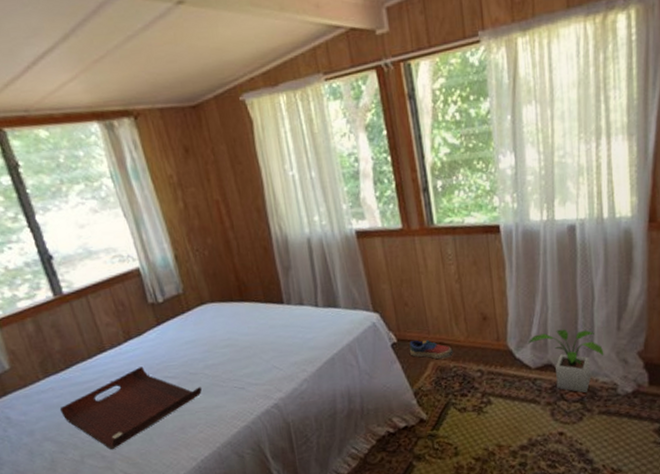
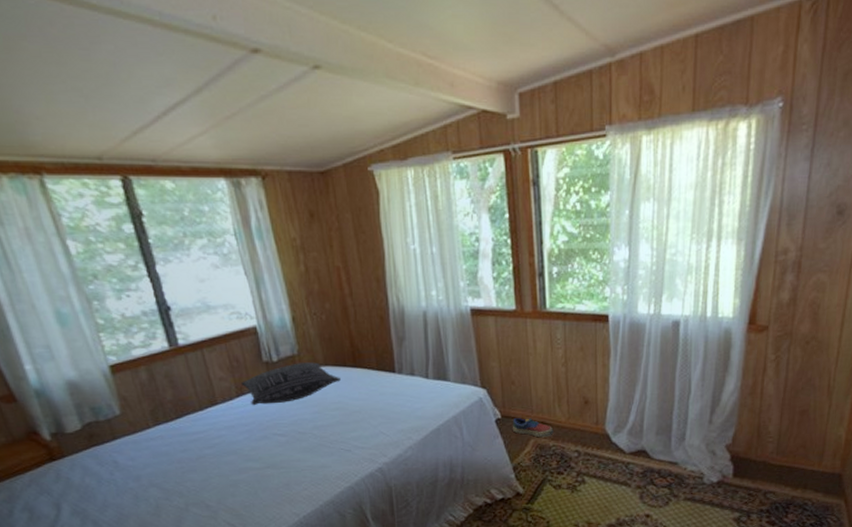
serving tray: present [59,367,202,450] -> none [167,422,309,501]
pillow: none [128,299,229,350] -> present [241,362,341,406]
potted plant: present [527,329,604,393] -> none [624,418,695,479]

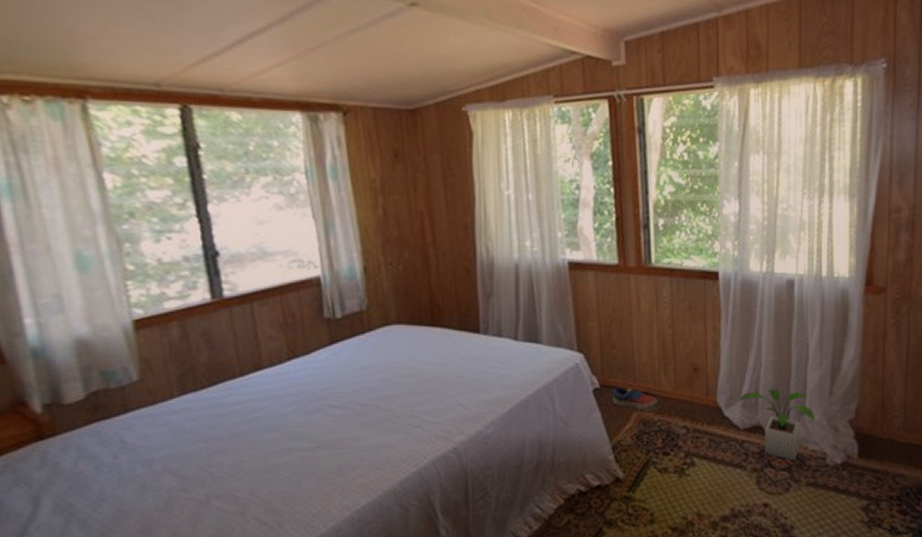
pillow: present [241,362,341,406] -> none [295,320,415,371]
potted plant: none [624,418,695,479] -> present [737,388,815,460]

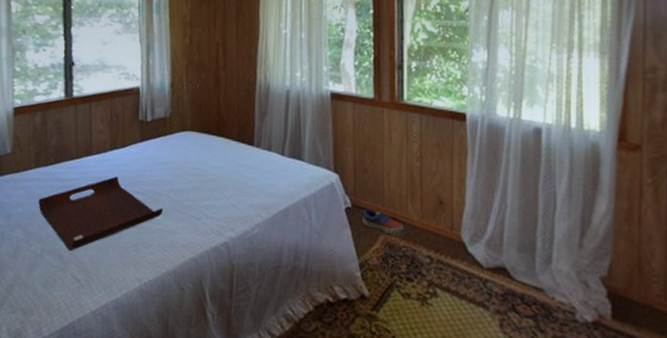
serving tray: none [191,391,370,491] -> present [38,176,163,252]
potted plant: present [737,388,815,460] -> none [482,232,563,309]

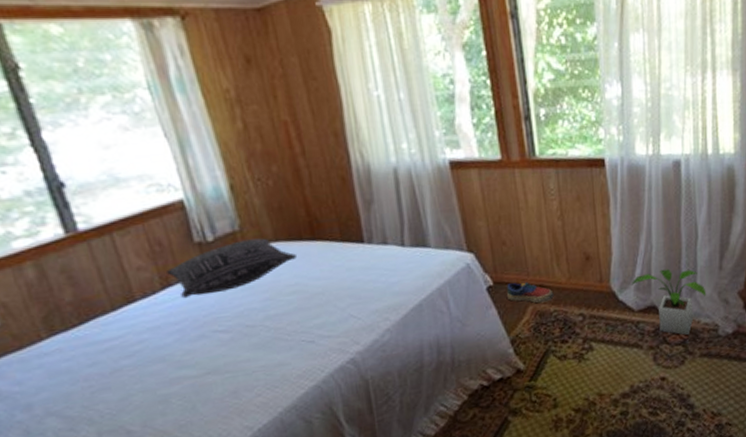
serving tray: present [38,176,163,252] -> none [69,319,261,423]
pillow: none [116,125,203,162] -> present [167,238,297,299]
potted plant: none [482,232,563,309] -> present [631,268,707,335]

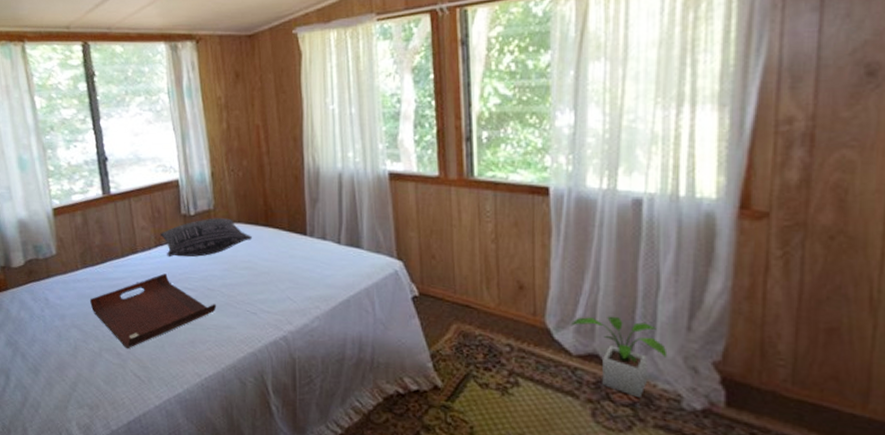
serving tray: none [69,319,261,423] -> present [89,273,216,349]
shoe: present [506,281,554,304] -> none [431,297,480,324]

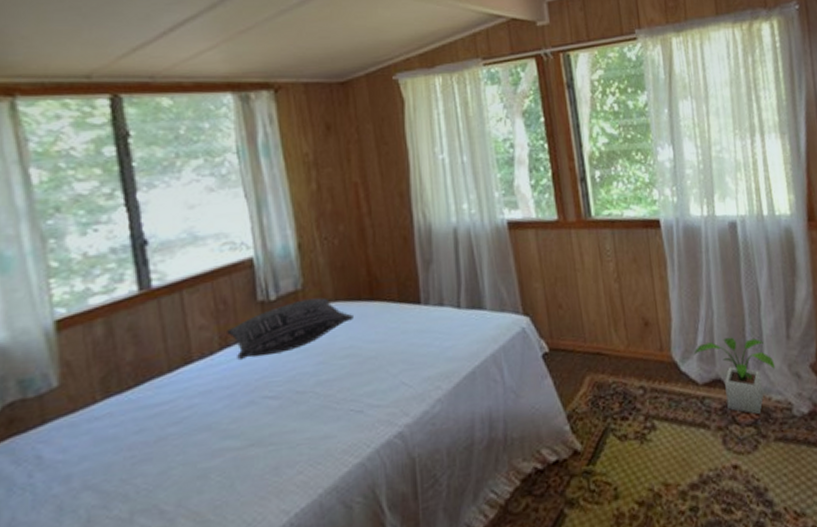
serving tray: present [89,273,216,349] -> none [114,383,308,502]

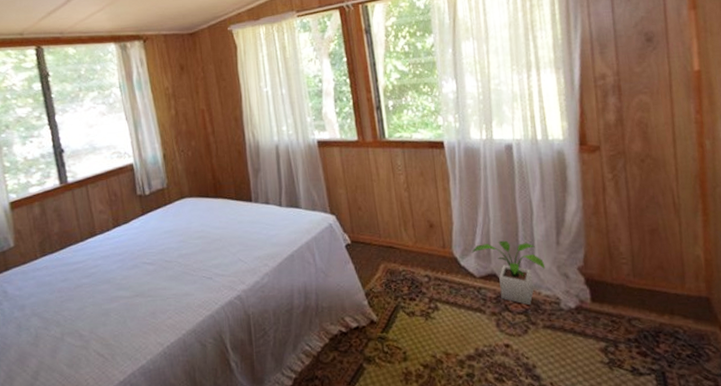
pillow: present [227,297,353,361] -> none [118,194,204,236]

